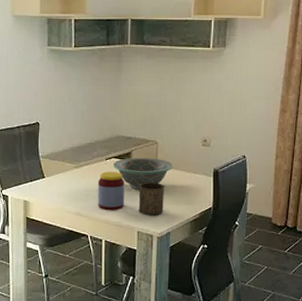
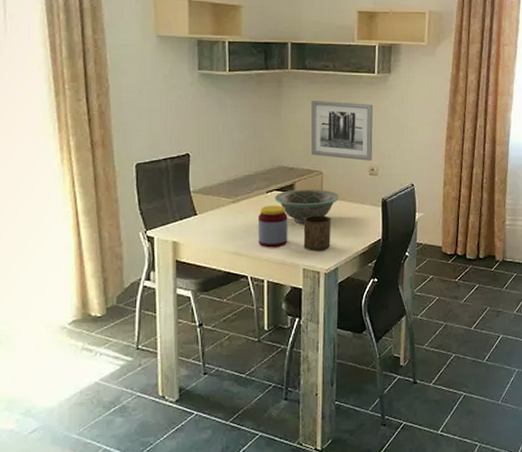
wall art: none [148,74,207,132] -> present [311,101,373,161]

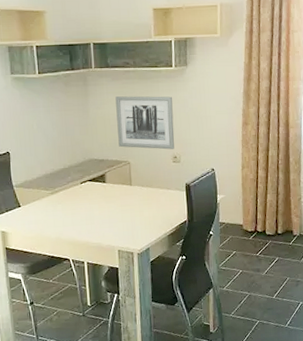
jar: present [257,205,288,248] -> none [74,194,103,233]
decorative bowl: present [274,189,340,224] -> none [88,177,147,210]
cup: present [303,214,332,251] -> none [115,201,141,234]

